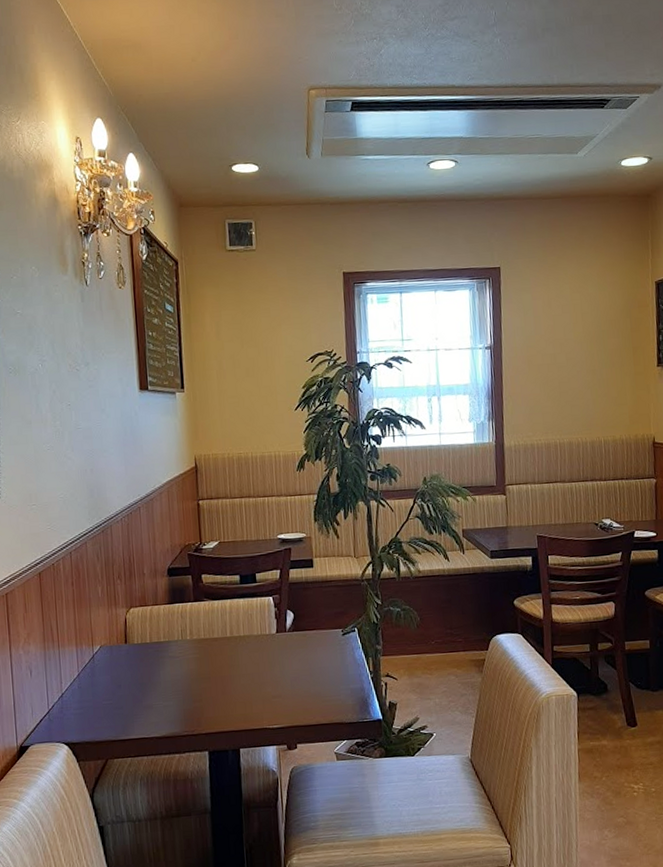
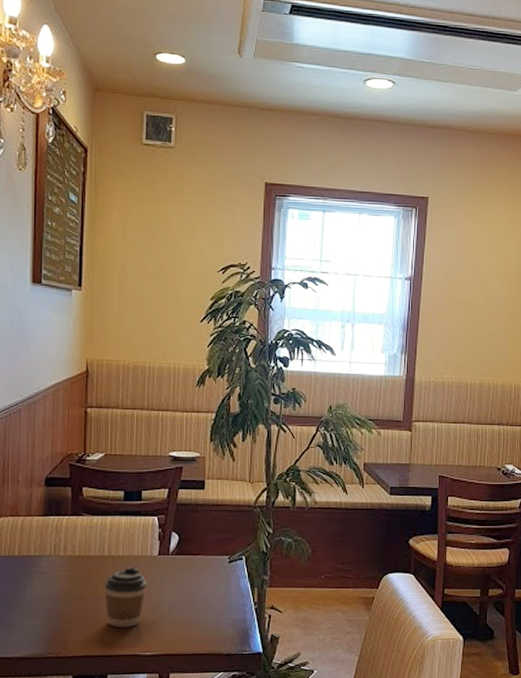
coffee cup: none [229,645,269,704] -> present [104,567,148,627]

